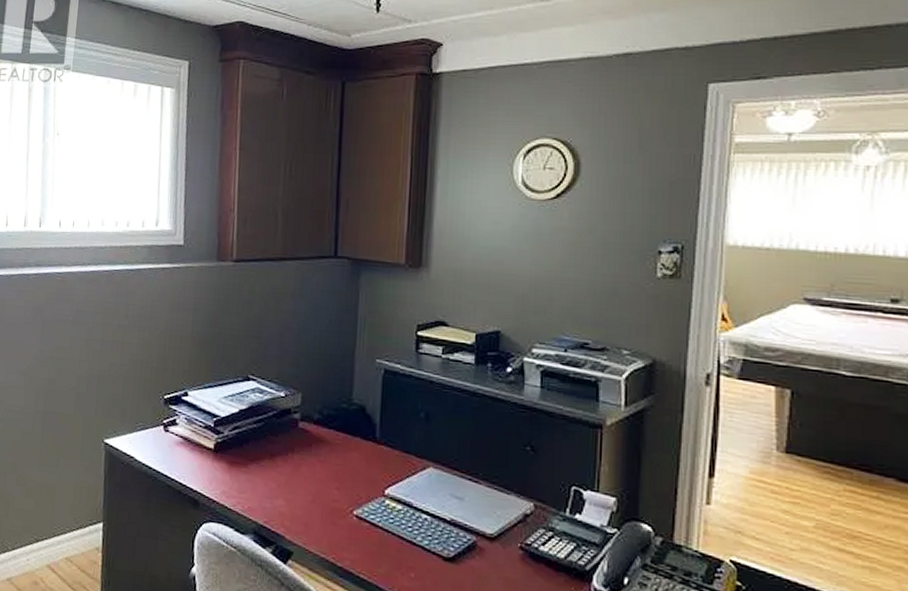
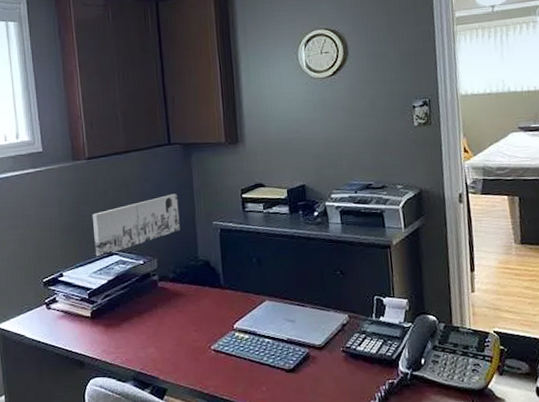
wall art: none [229,317,338,380] -> present [92,193,180,257]

